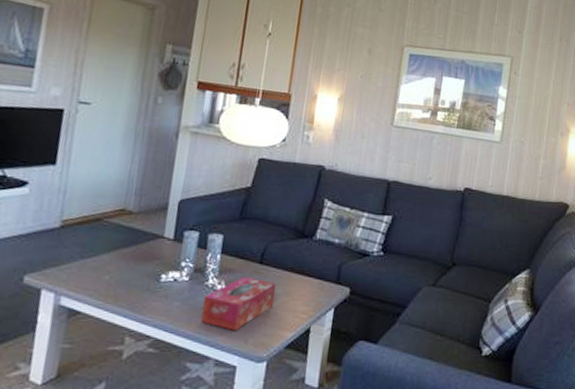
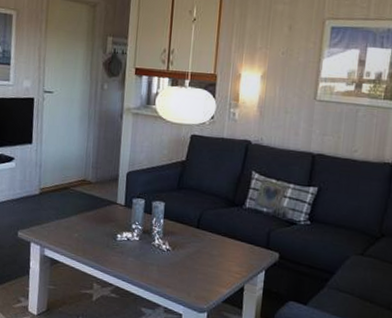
tissue box: present [201,276,276,331] -> none [151,238,212,285]

